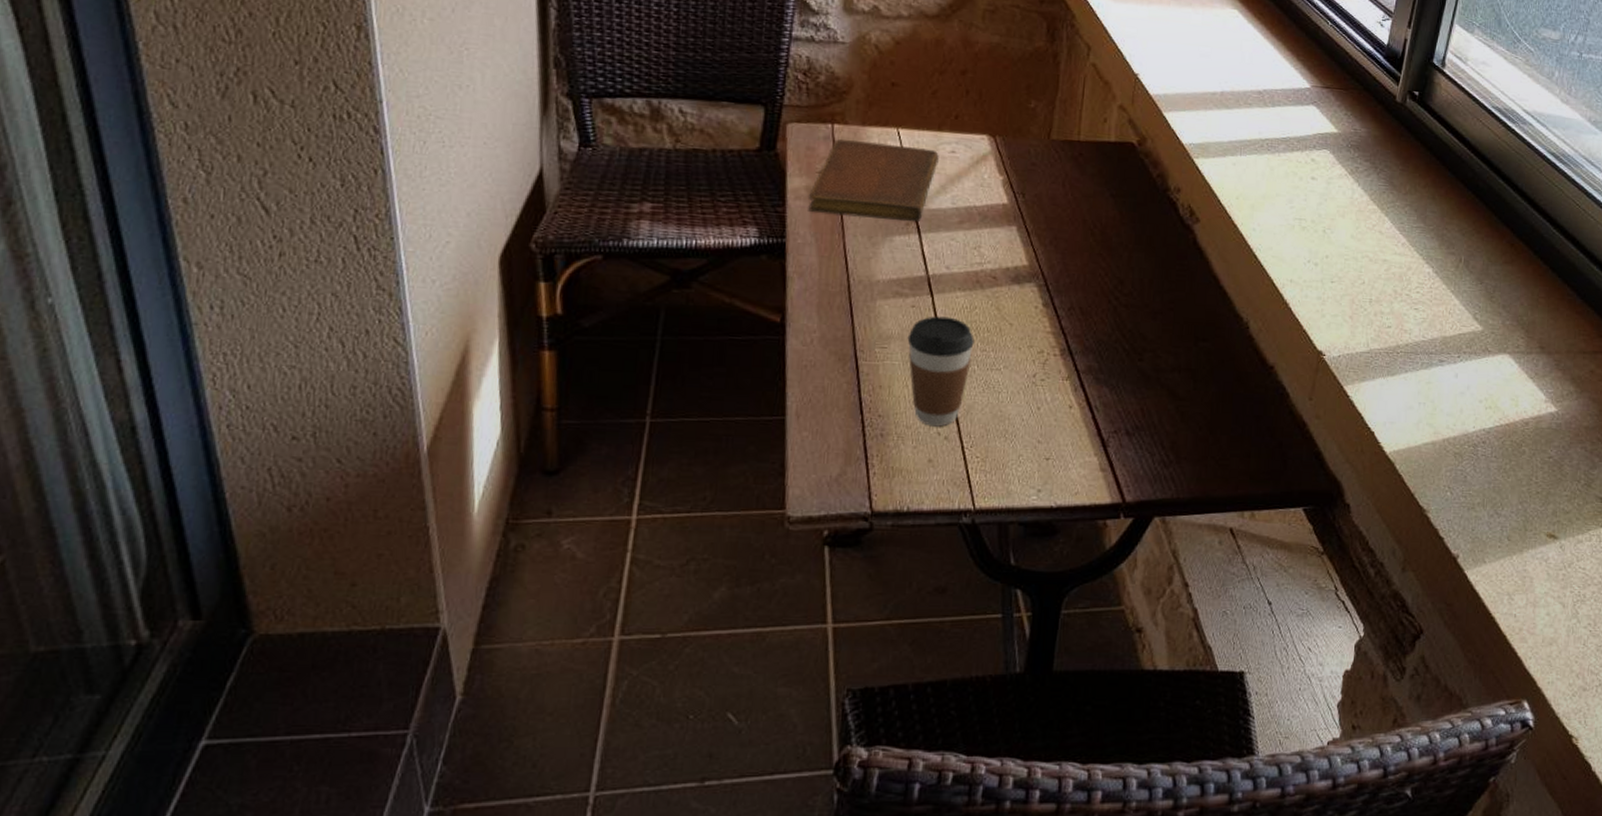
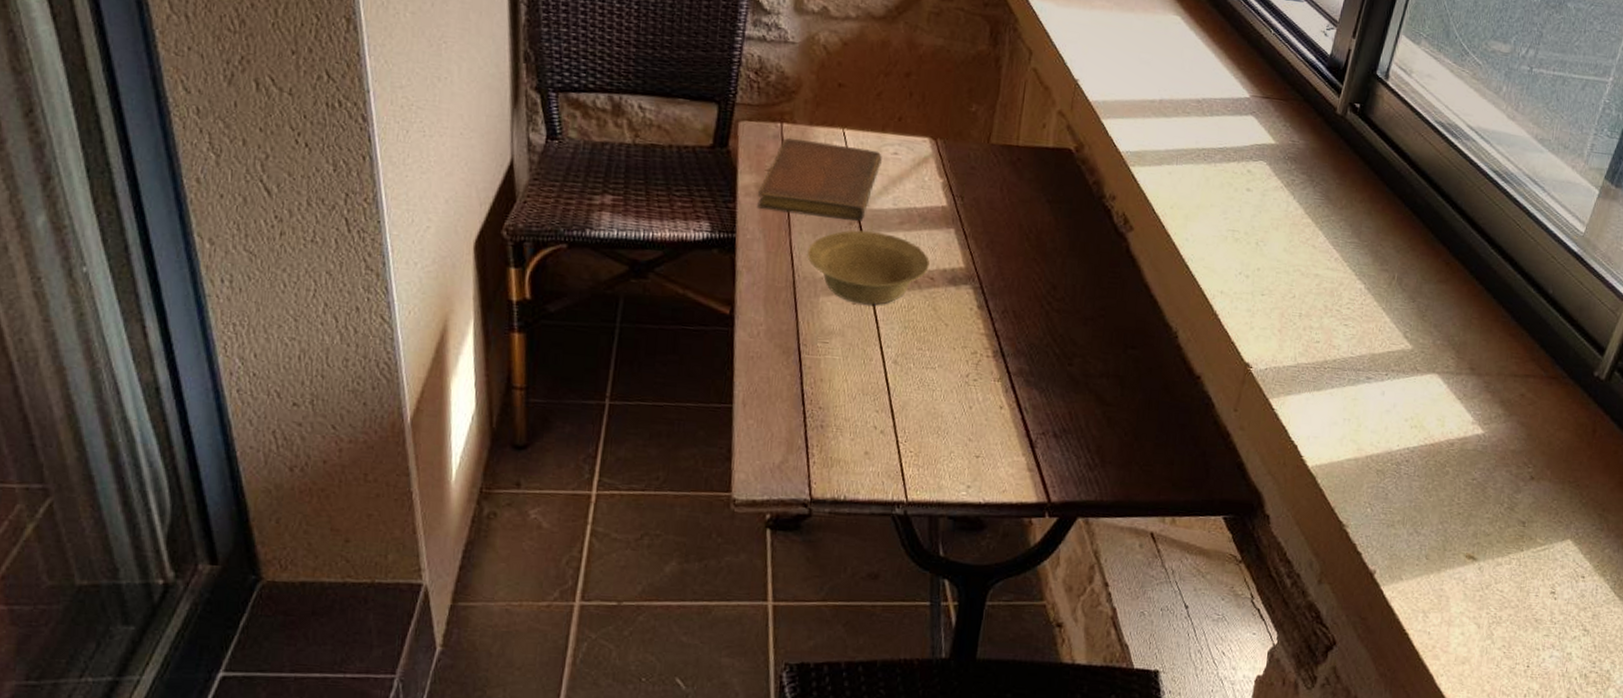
bowl: none [862,230,992,307] -> present [807,230,930,305]
coffee cup: present [907,316,975,427] -> none [847,314,911,421]

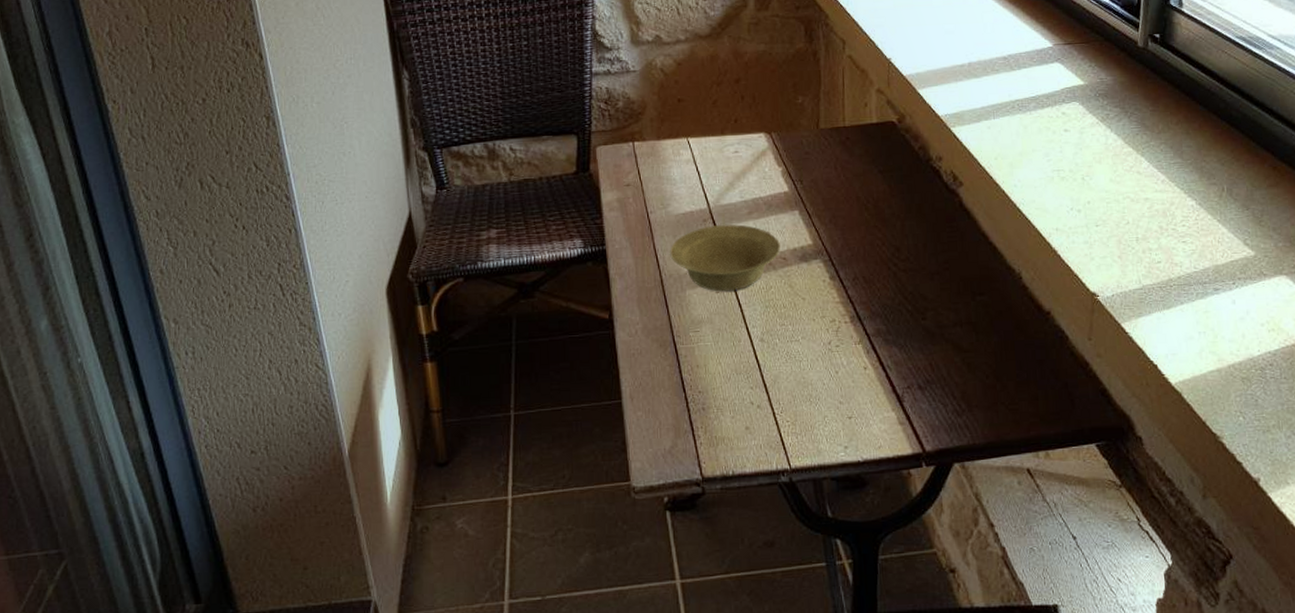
notebook: present [757,138,882,222] -> none [621,152,725,221]

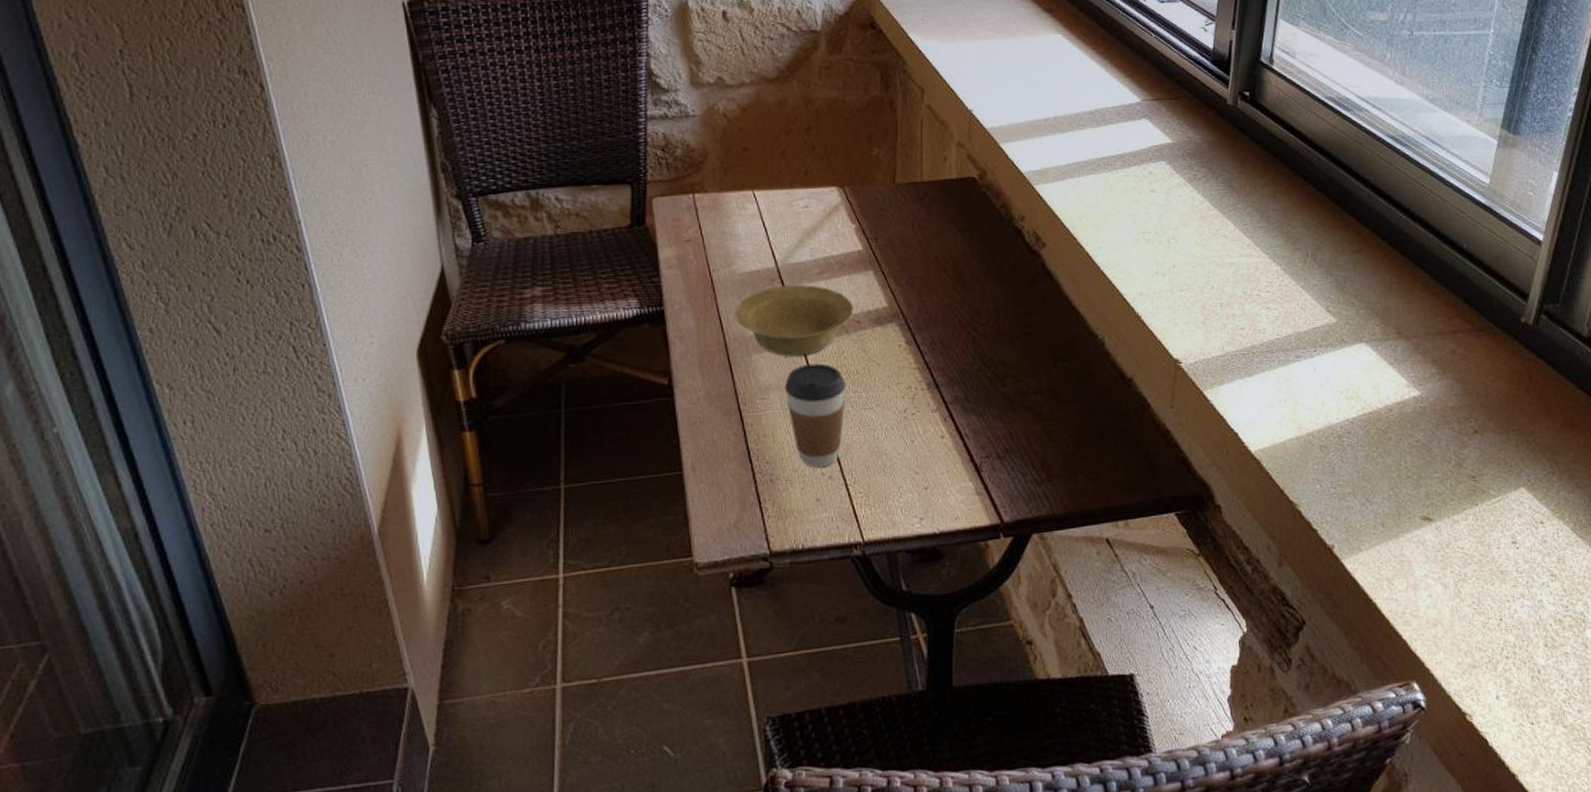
coffee cup: none [715,298,774,397] -> present [784,363,846,468]

